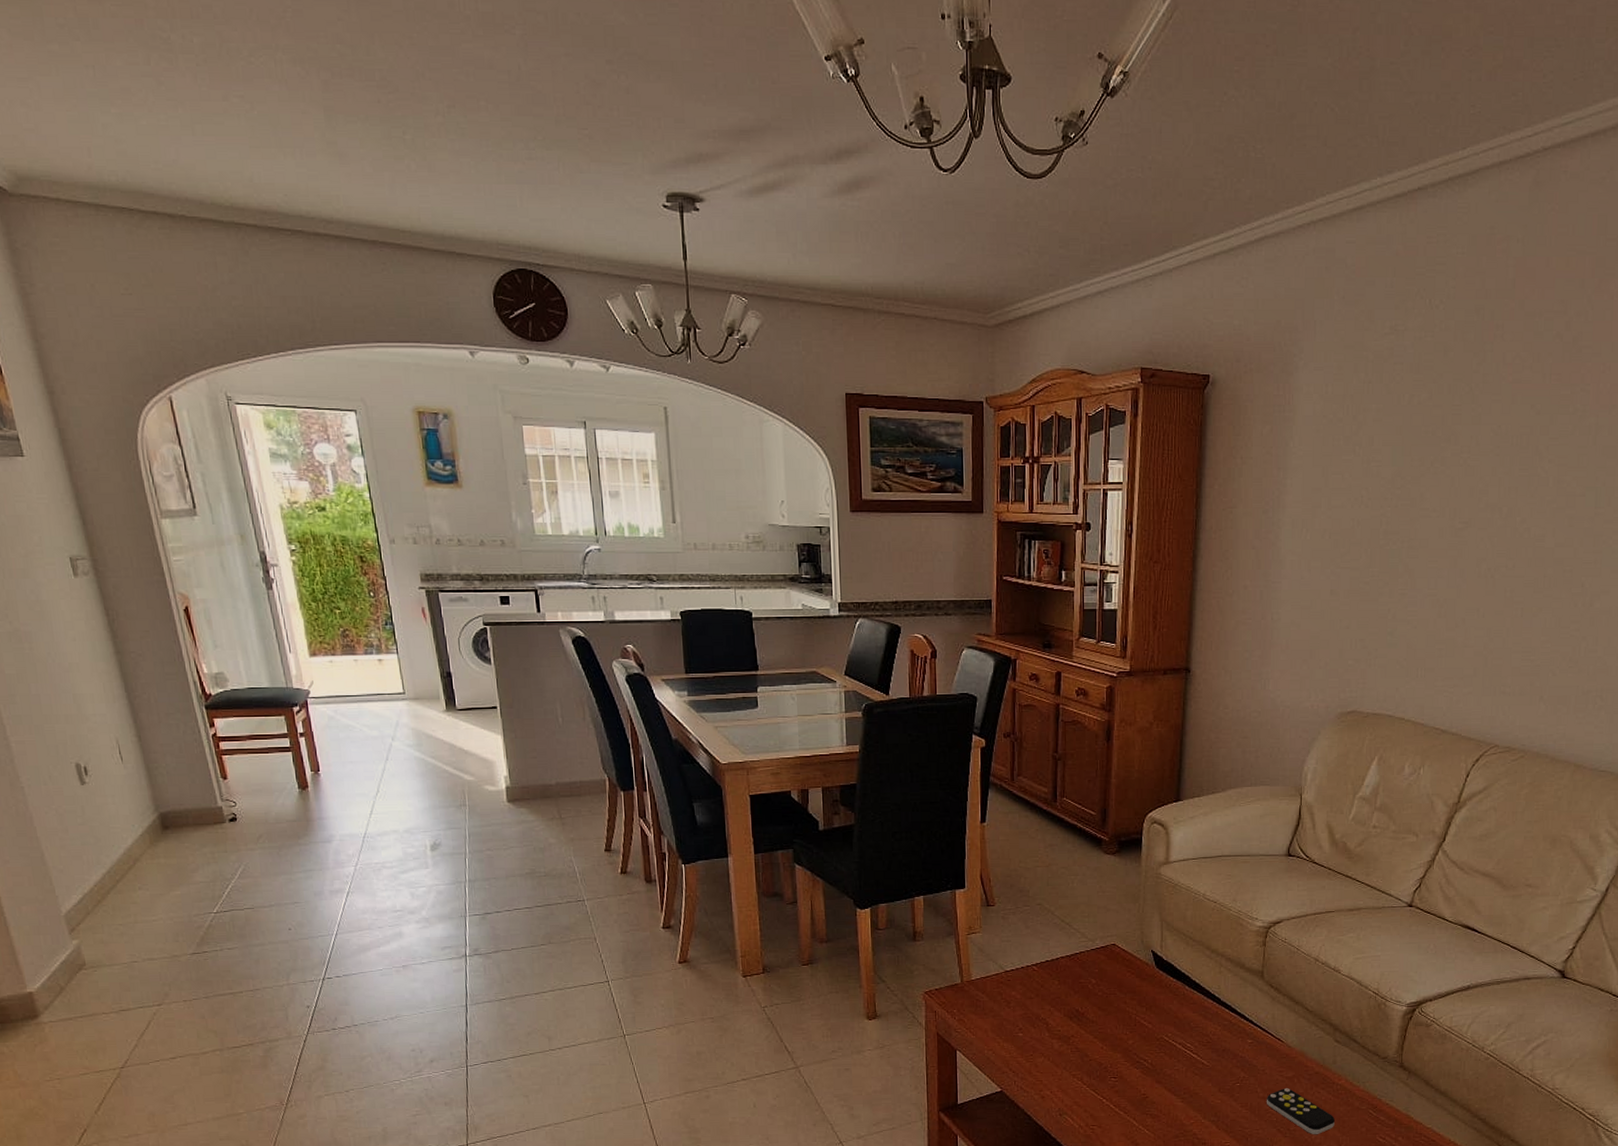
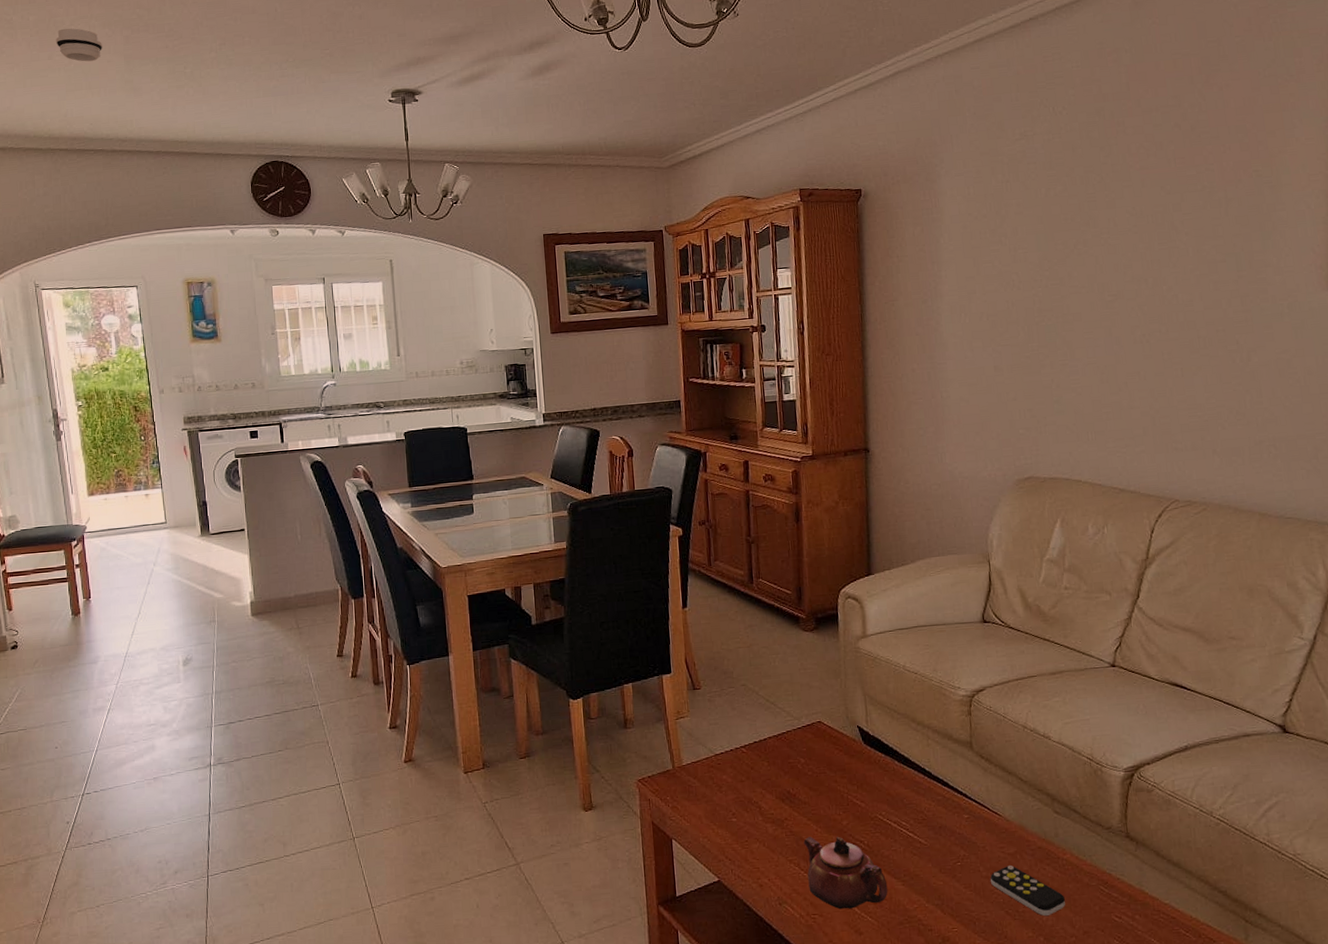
smoke detector: none [230,59,295,110] -> present [55,28,103,62]
teapot: none [1088,1054,1167,1122] -> present [803,836,888,910]

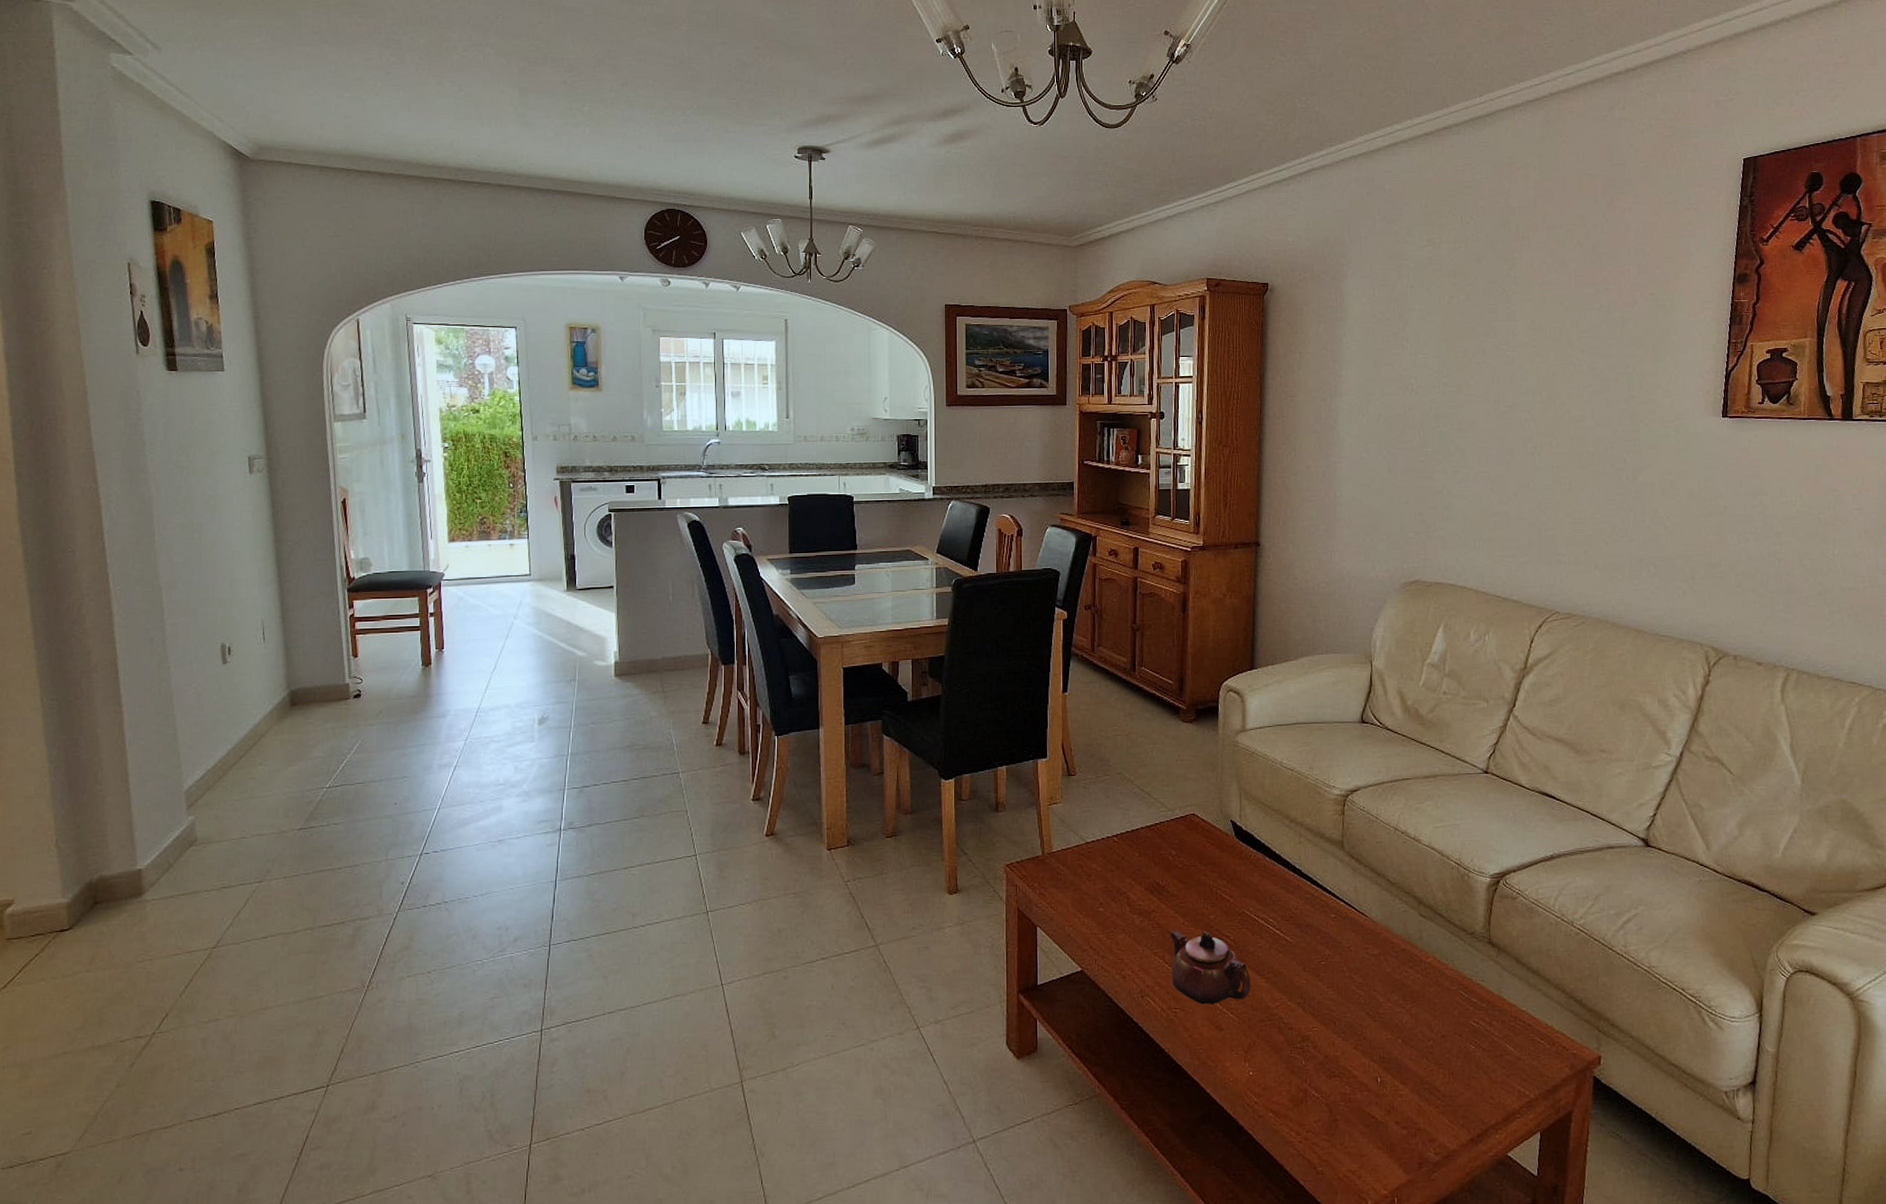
smoke detector: present [55,28,103,62] -> none [446,54,497,91]
remote control: present [990,865,1065,917] -> none [1353,967,1425,1019]

